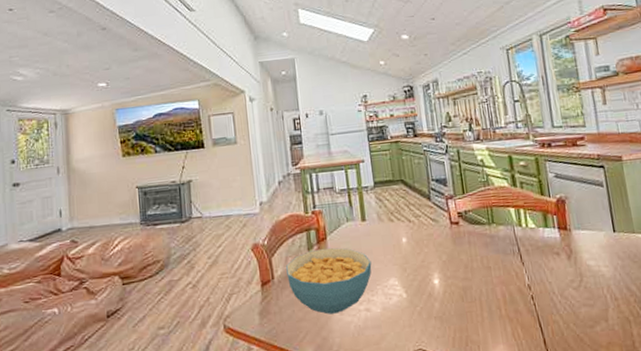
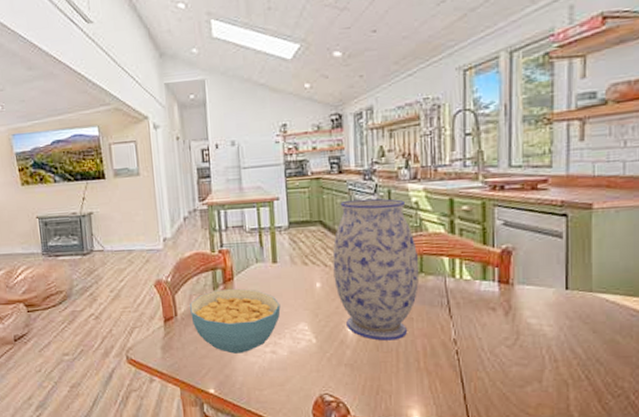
vase: none [414,157,492,291] -> present [332,198,420,341]

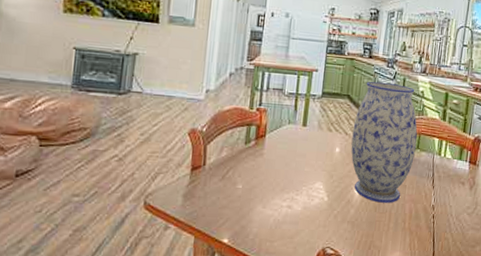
cereal bowl: present [190,288,281,354] -> none [219,144,303,206]

